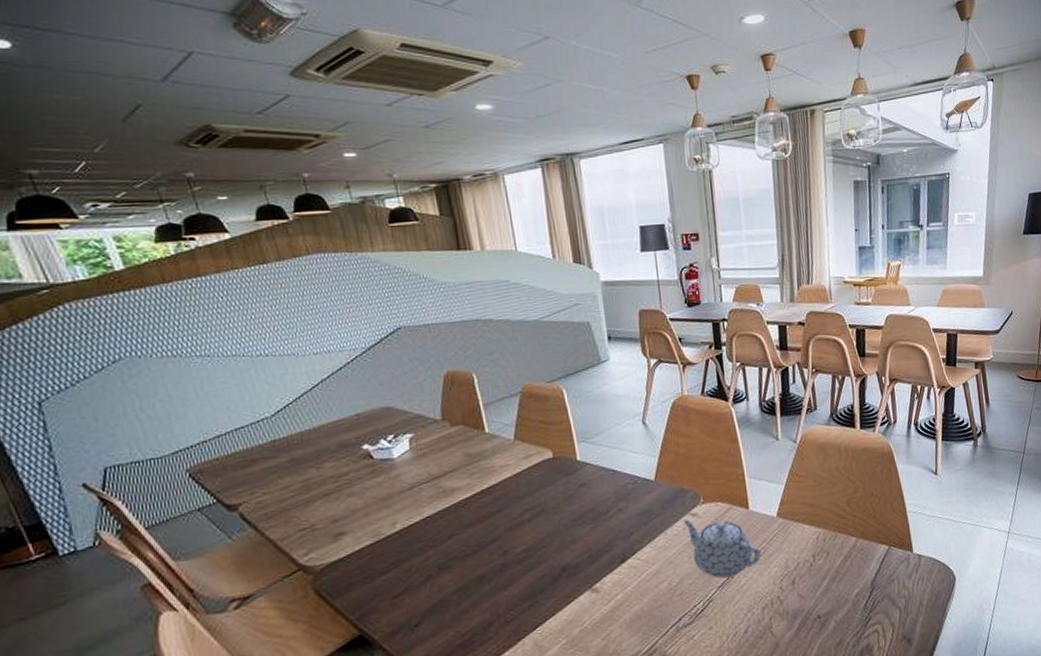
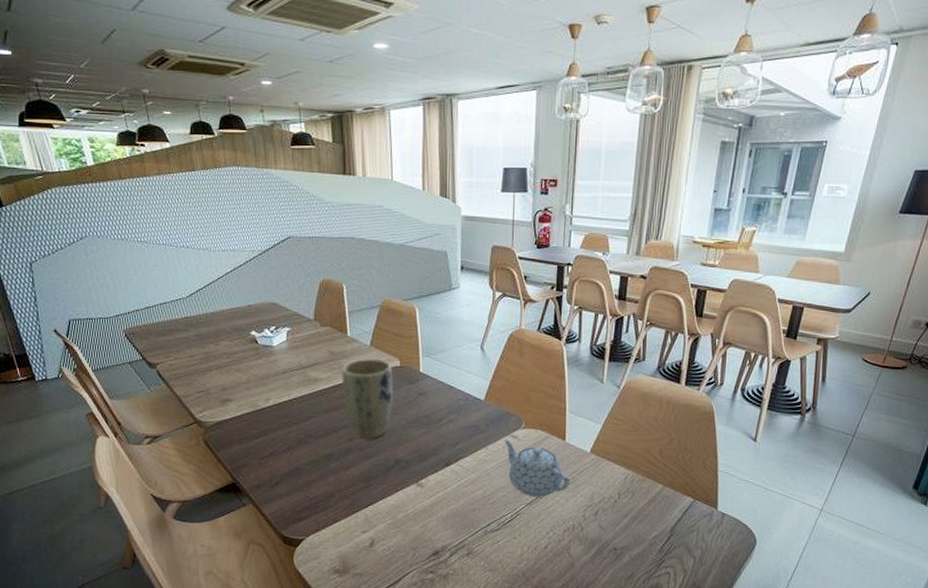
plant pot: none [483,453,551,550] -> present [342,358,393,440]

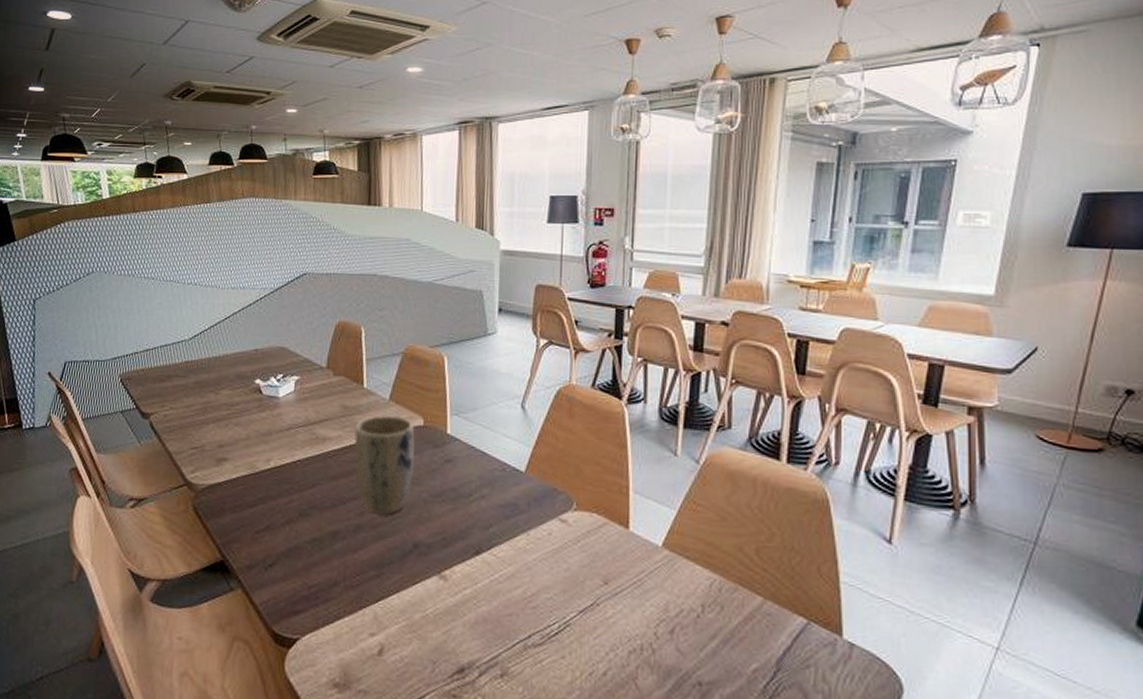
teapot: present [503,439,570,497] -> none [548,523,636,604]

